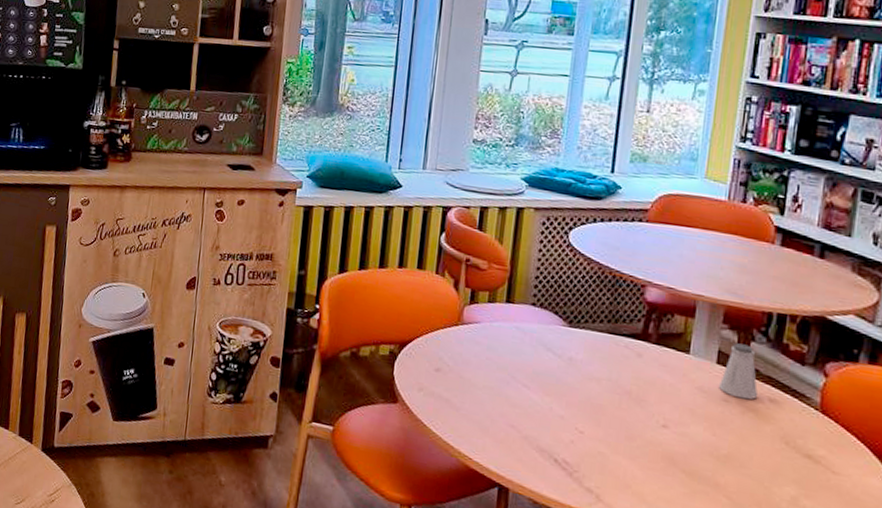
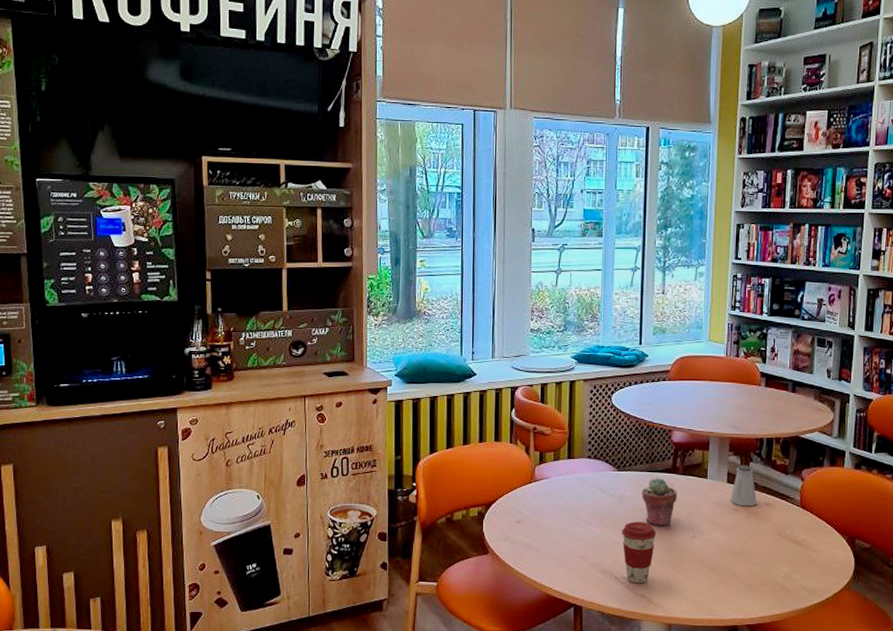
coffee cup: none [568,393,615,474] -> present [622,521,657,583]
potted succulent: none [598,342,647,407] -> present [641,477,677,527]

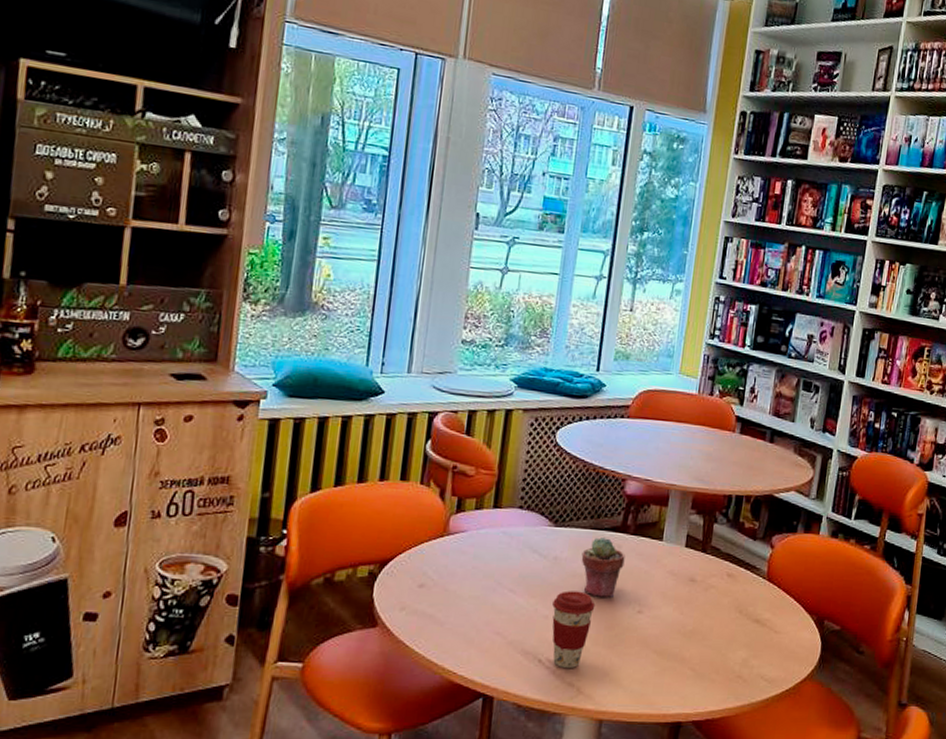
saltshaker: present [730,465,757,507] -> none [687,526,719,577]

